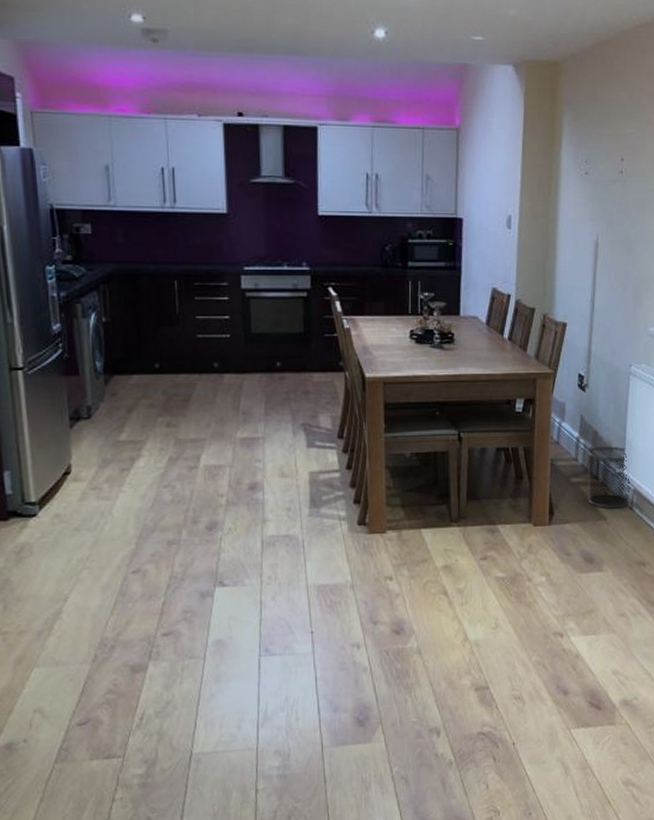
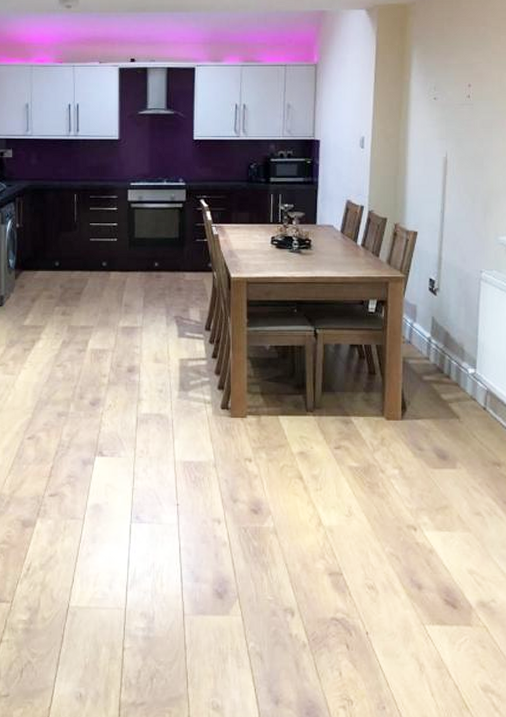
waste bin: present [587,445,631,509] -> none [439,346,484,408]

